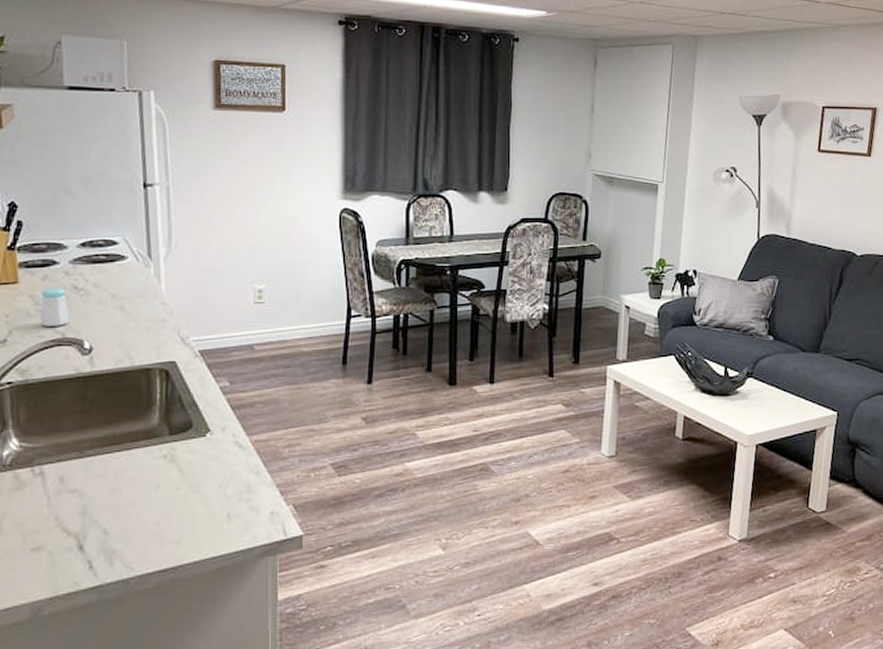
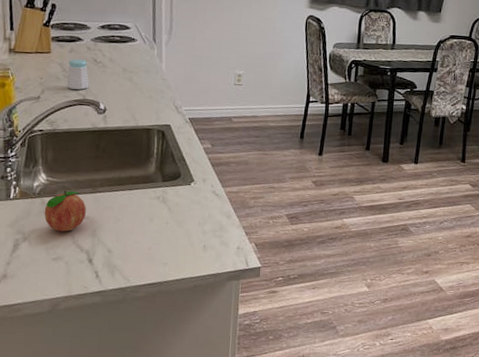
fruit: none [18,456,72,512] -> present [44,189,86,232]

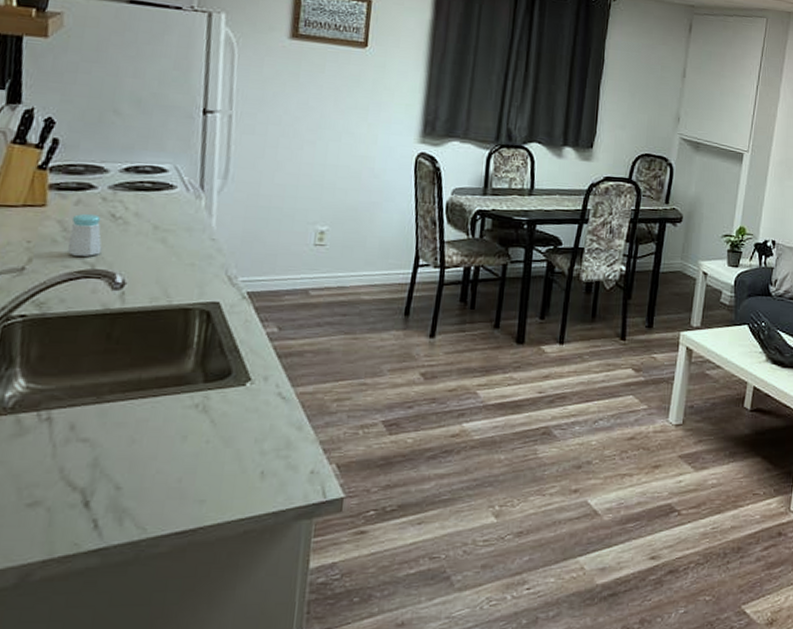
fruit: present [44,189,86,232] -> none [18,400,85,462]

